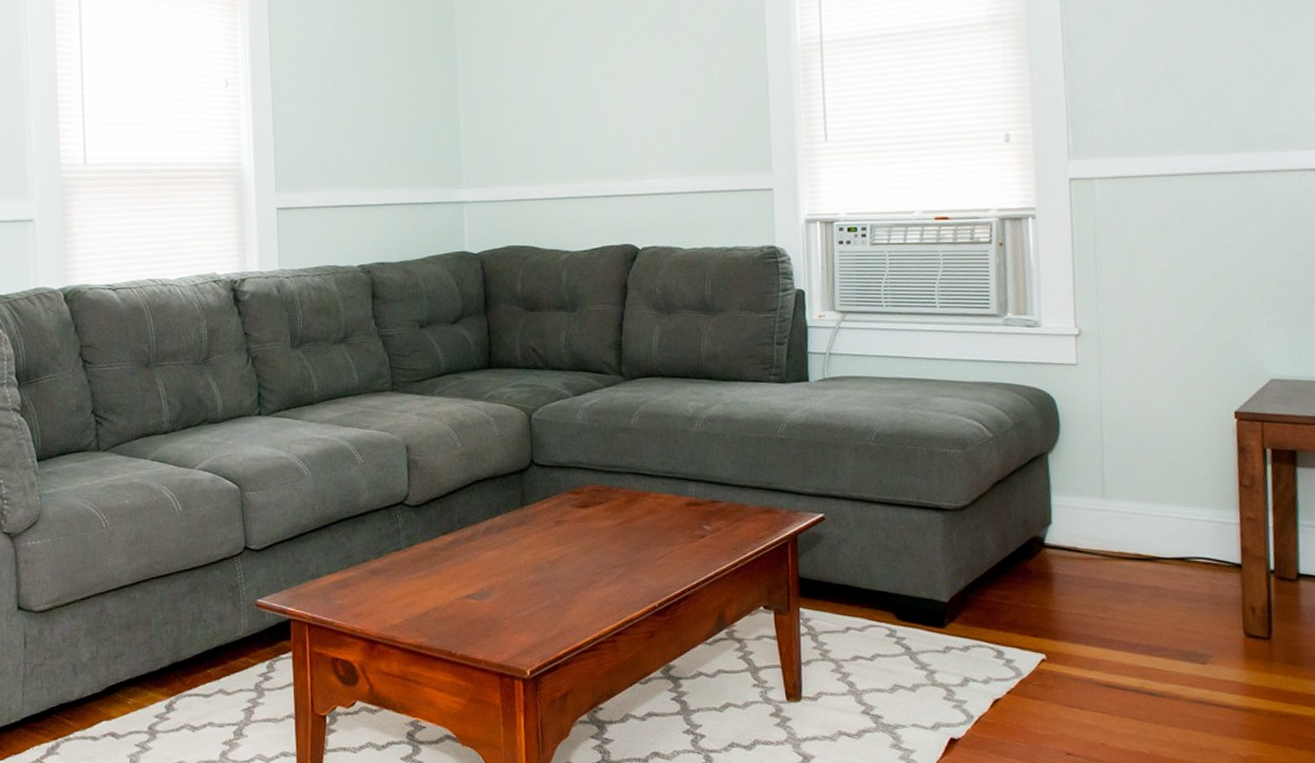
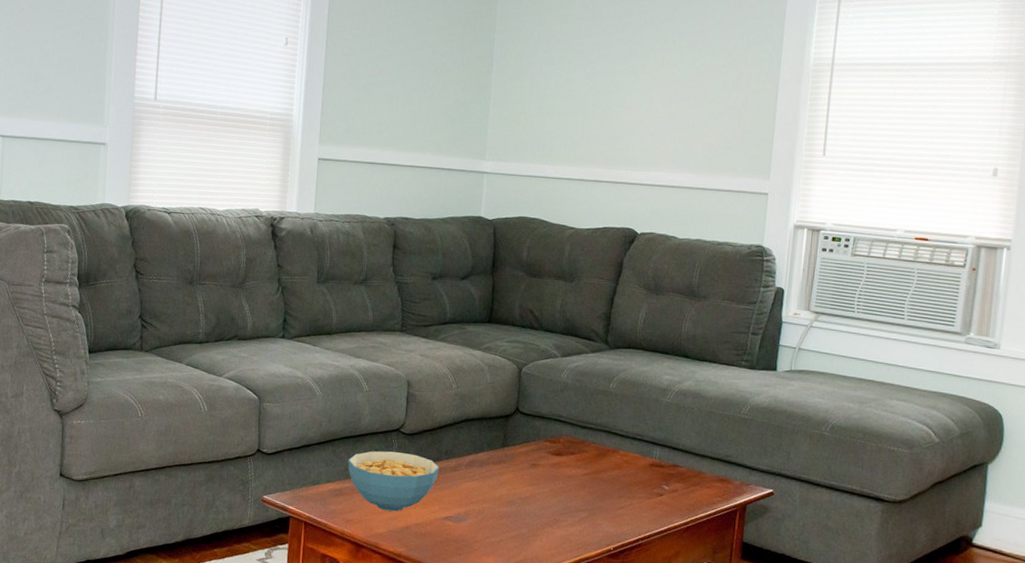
cereal bowl: none [350,527,454,598] -> present [348,451,440,512]

